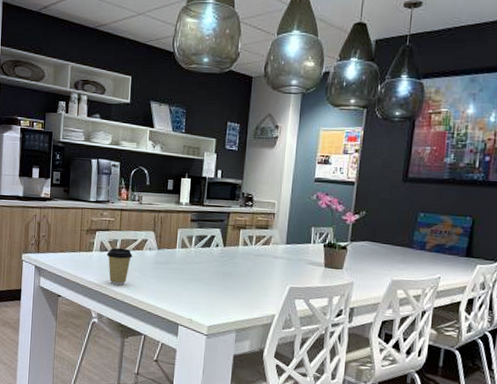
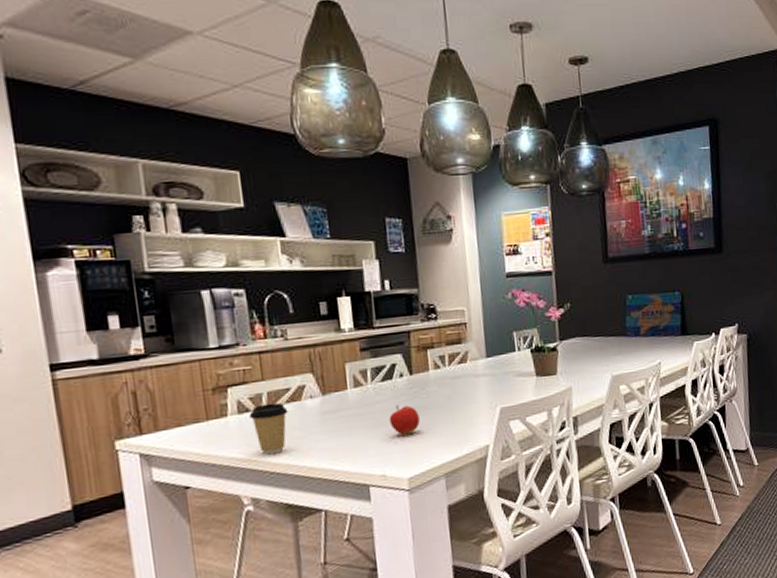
fruit: none [202,268,225,292] -> present [389,405,420,435]

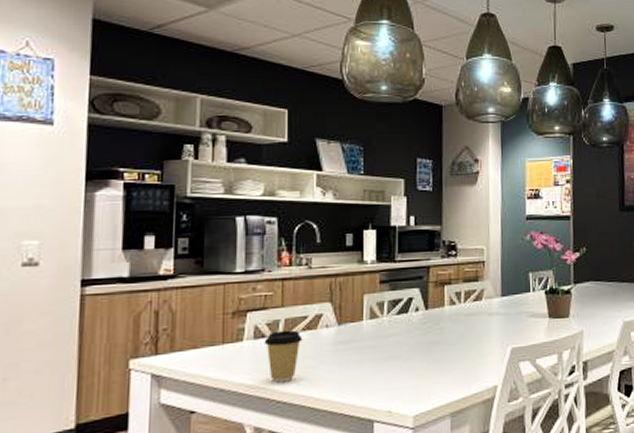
fruit: present [389,405,420,435] -> none [401,339,431,370]

